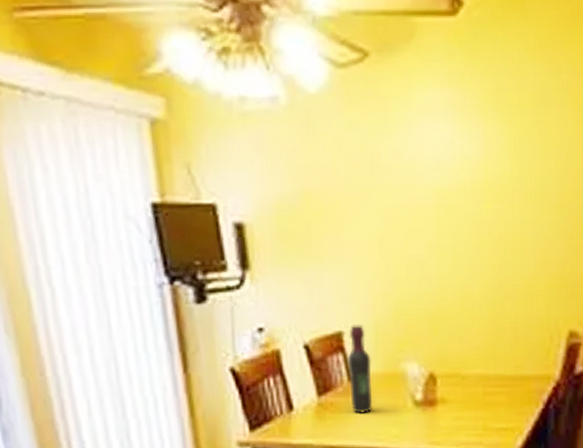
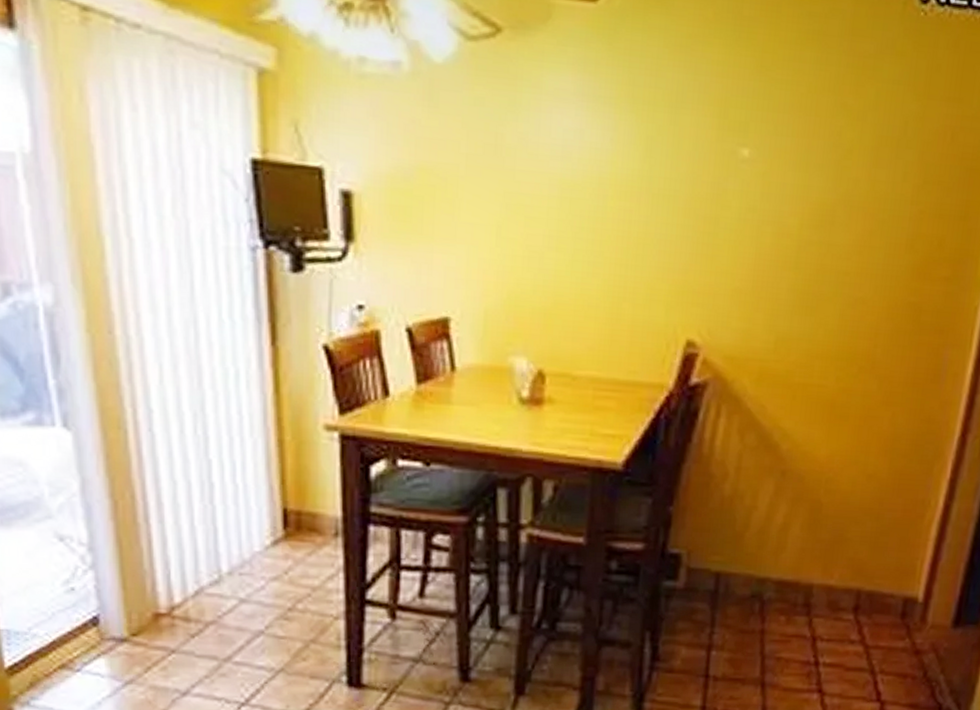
wine bottle: present [347,325,373,413] -> none [451,312,478,407]

